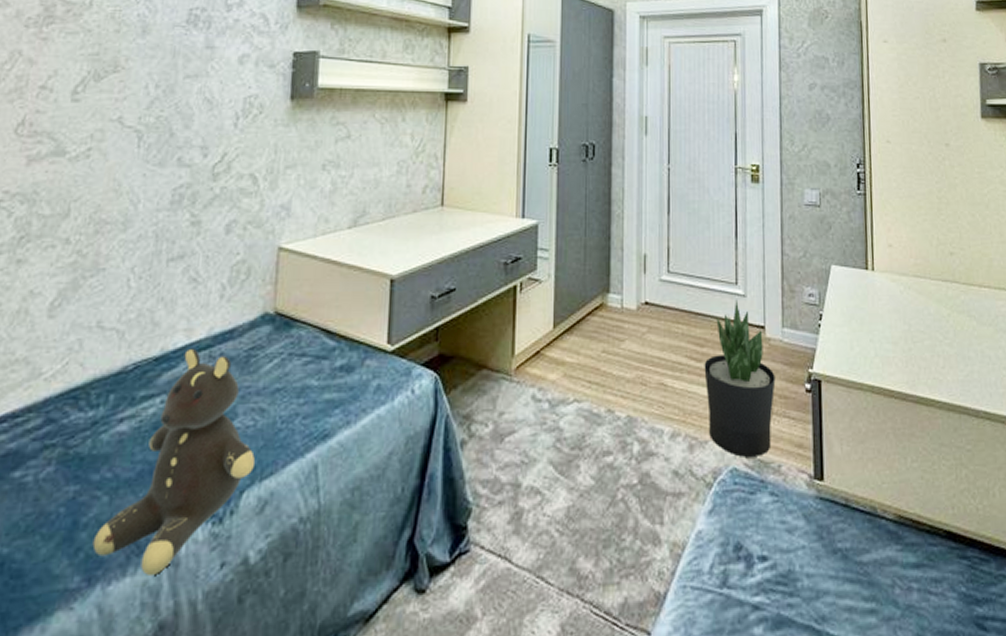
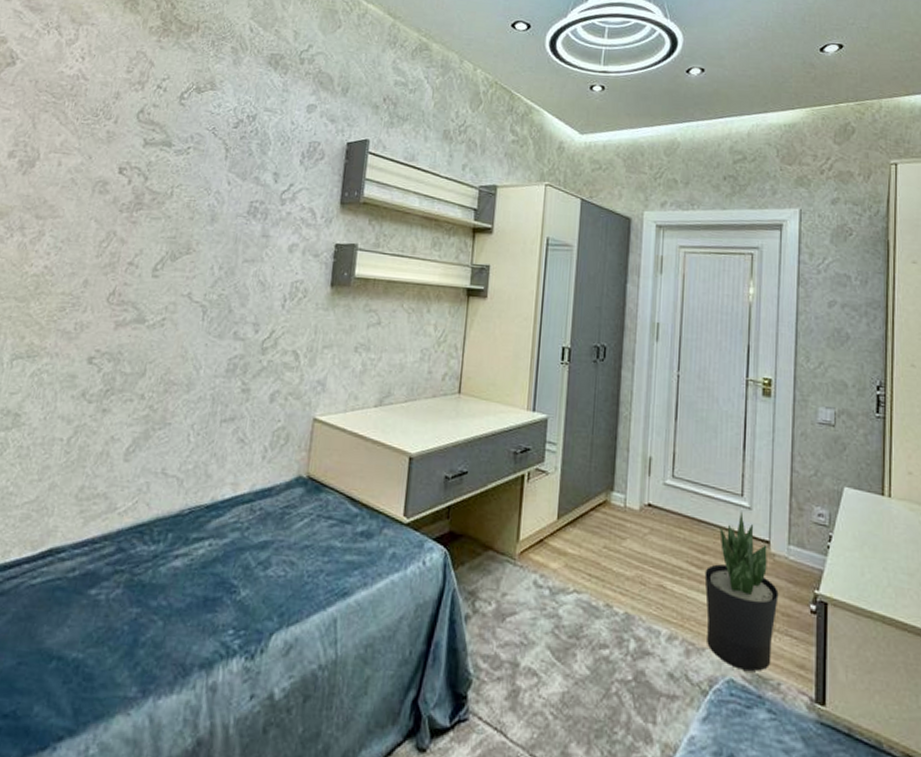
teddy bear: present [92,348,255,577] -> none [148,500,284,697]

